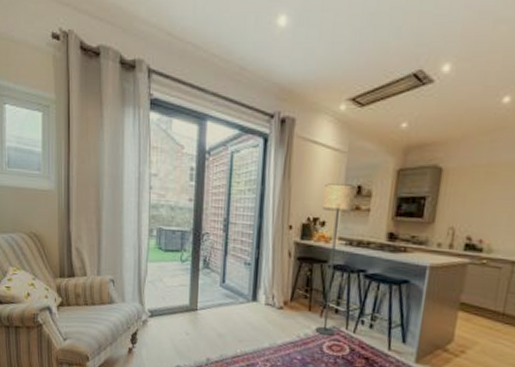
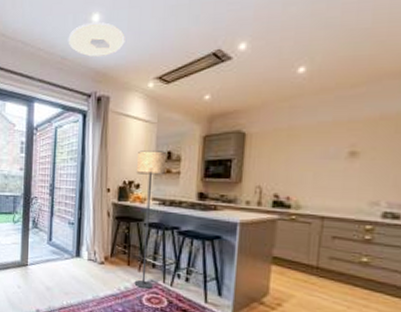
ceiling light: none [248,25,316,69] -> present [68,21,125,57]

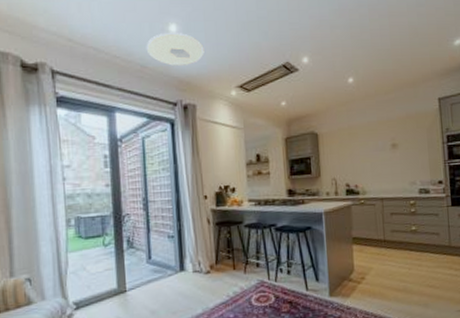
floor lamp: present [134,151,166,289] -> none [230,154,259,290]

